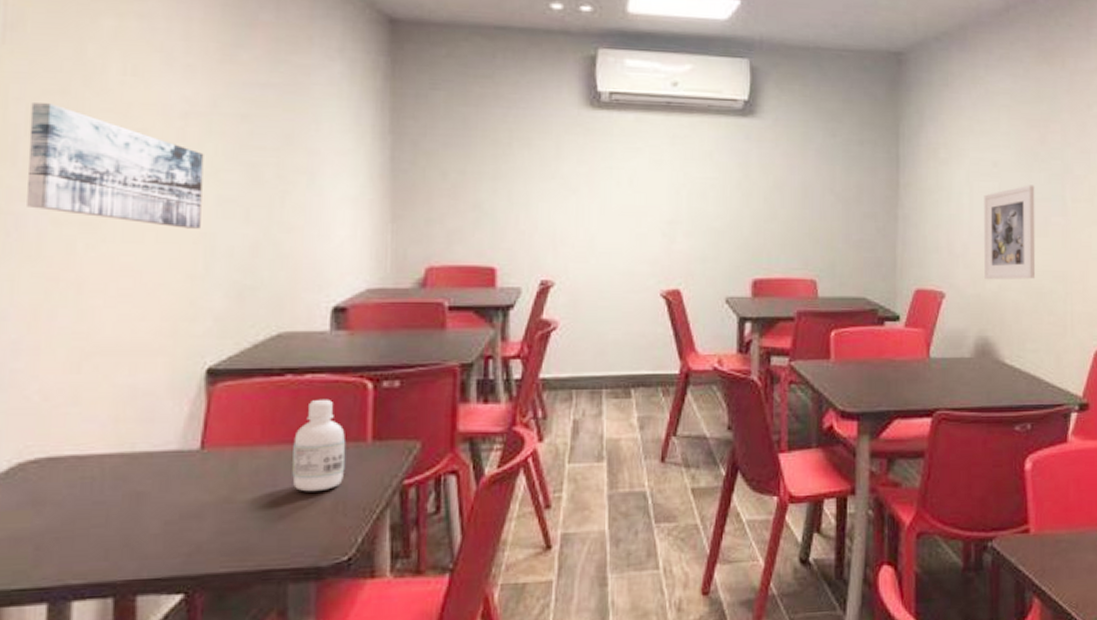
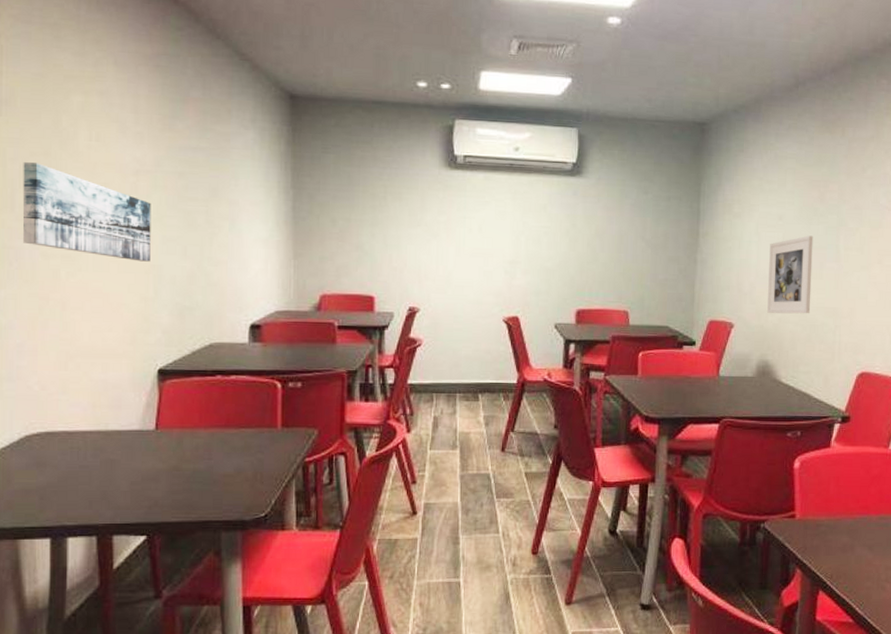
bottle: present [292,399,346,492] -> none [223,394,262,465]

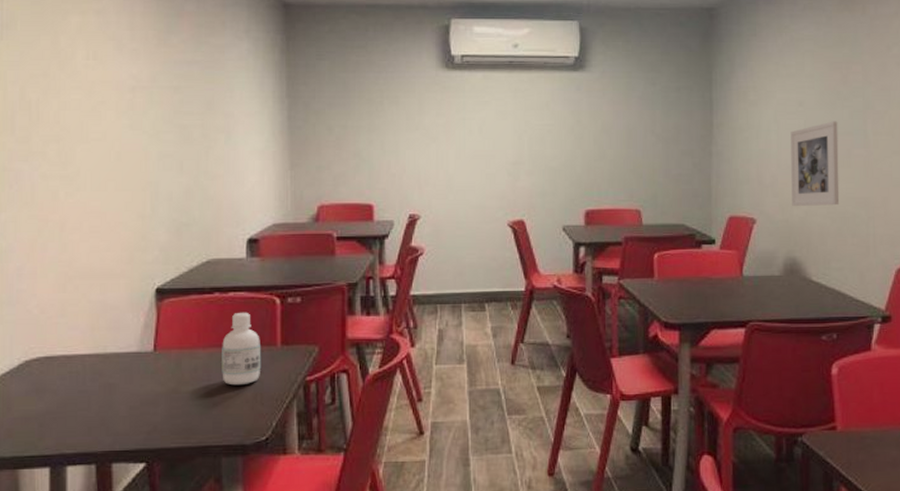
wall art: present [22,162,151,262] -> none [22,84,148,179]
bottle: none [223,394,262,465] -> present [222,312,262,386]

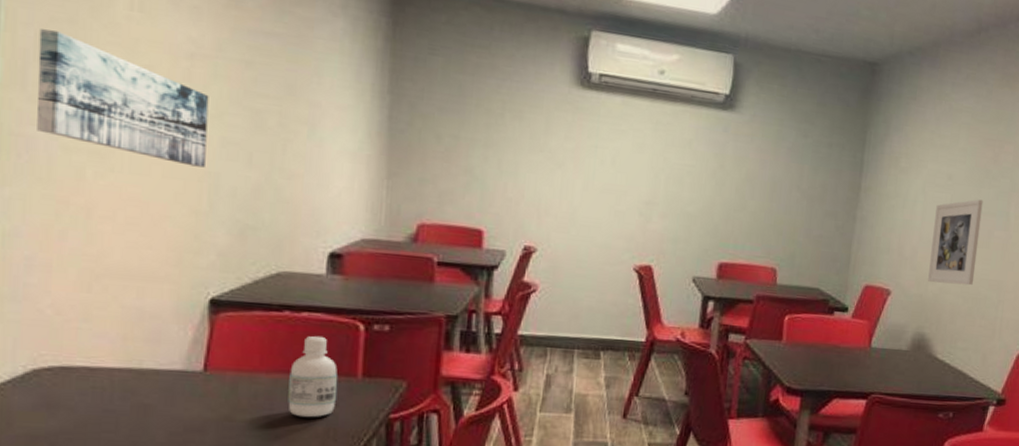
wall art: none [22,84,148,179] -> present [37,29,209,168]

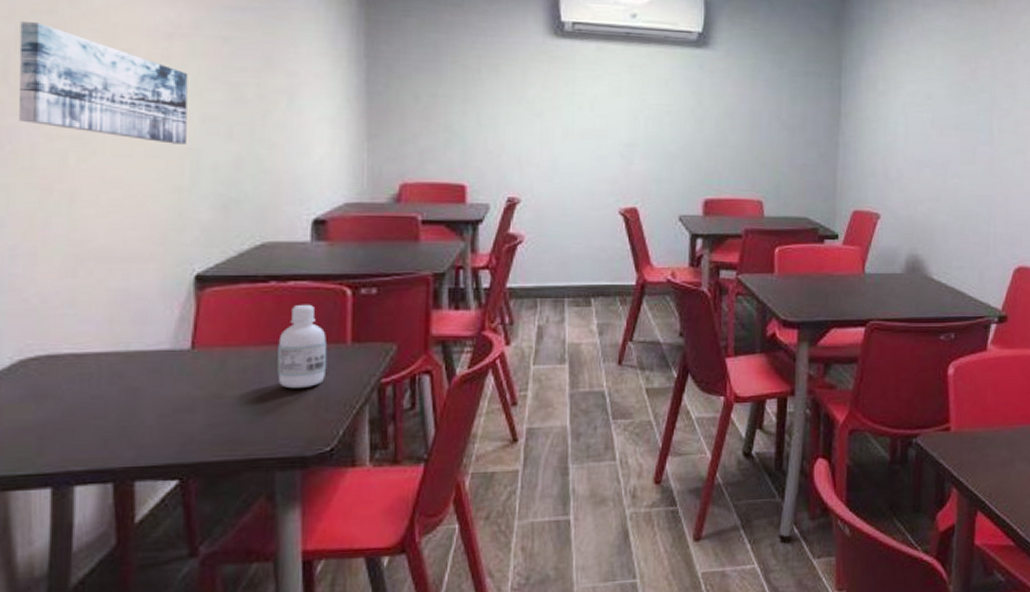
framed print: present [928,199,983,286] -> none [916,116,965,203]

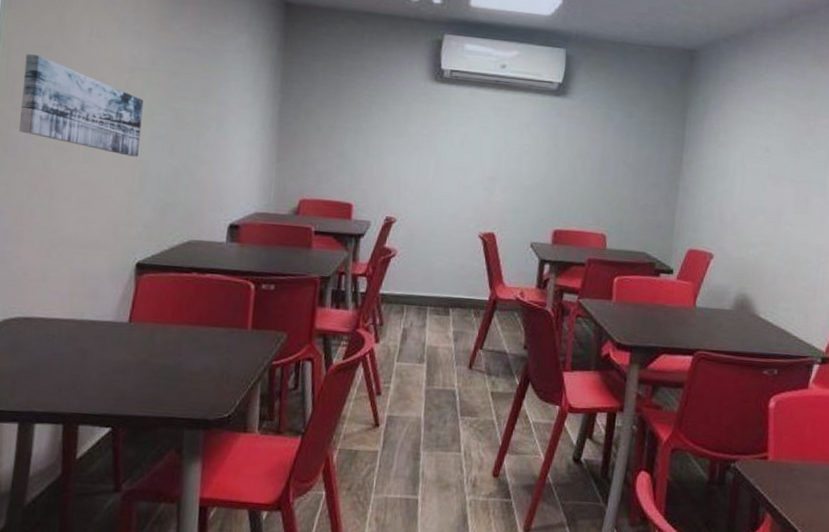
bottle: present [277,304,328,389] -> none [192,293,233,363]

